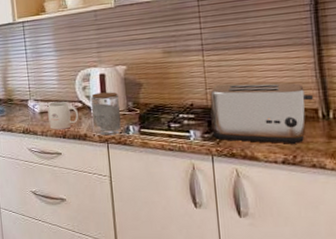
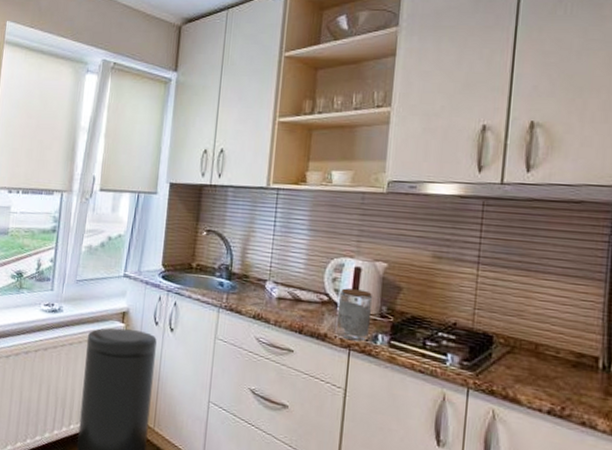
mug: present [47,101,79,130] -> none [285,288,323,324]
toaster: present [210,82,314,144] -> none [471,306,597,394]

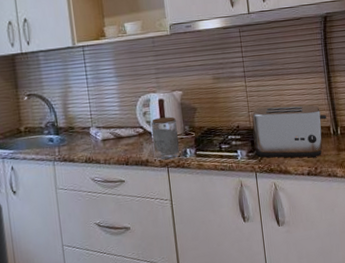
toaster: none [471,306,597,394] -> present [252,104,327,158]

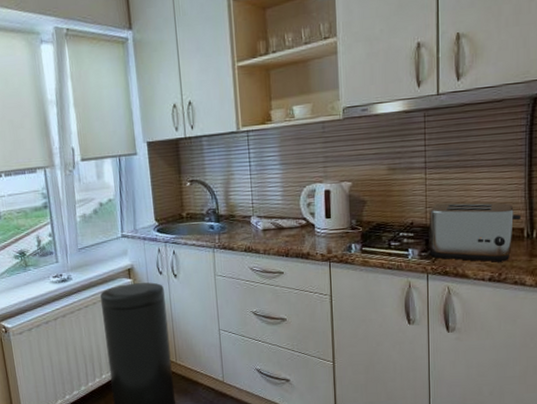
jar: present [151,116,180,161] -> none [315,209,344,255]

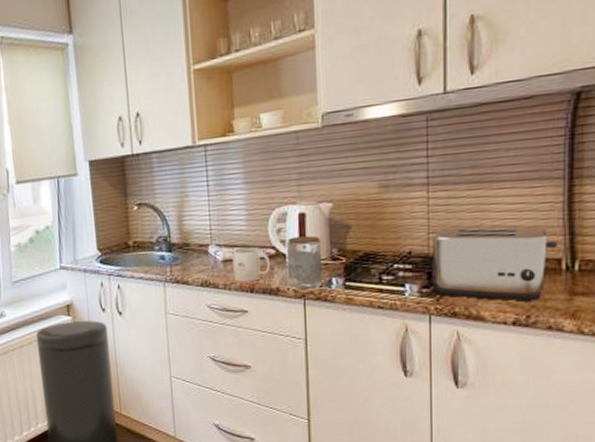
mug: none [271,218,303,248] -> present [232,247,271,282]
jar: none [315,209,344,255] -> present [286,235,323,290]

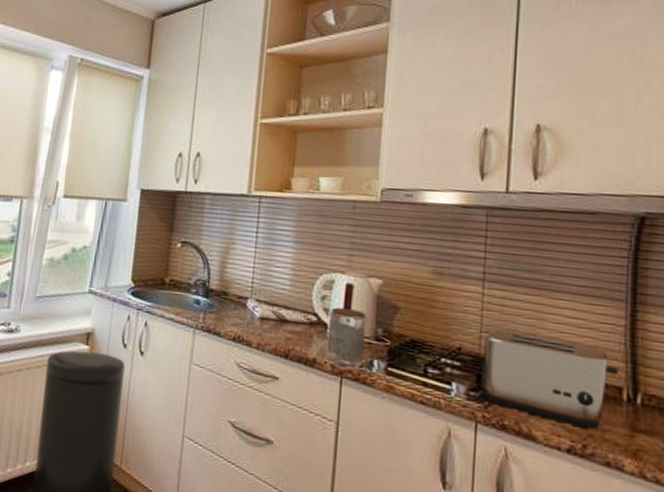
mug: present [232,247,271,282] -> none [269,307,311,347]

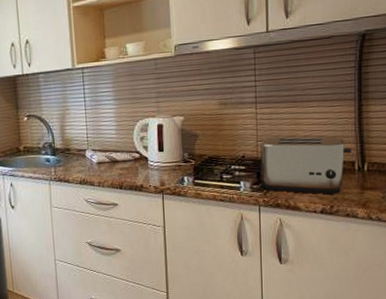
jar: present [325,307,367,369] -> none [148,142,177,187]

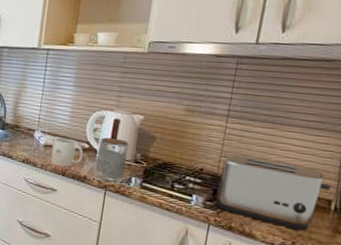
mug: none [105,151,136,181] -> present [50,137,84,168]
jar: none [148,142,177,187] -> present [94,137,130,184]

